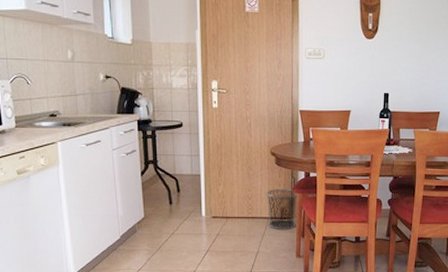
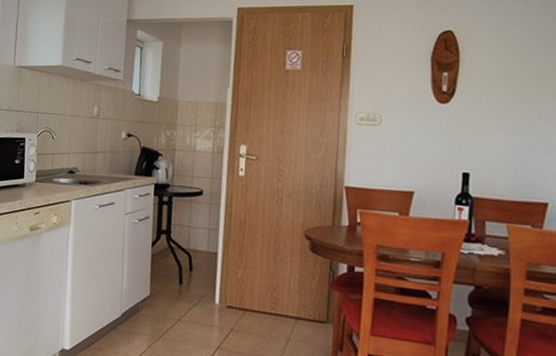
waste bin: present [266,189,298,229] -> none [295,281,337,337]

